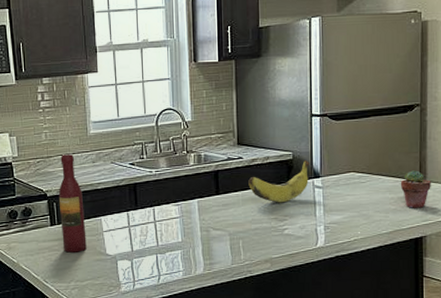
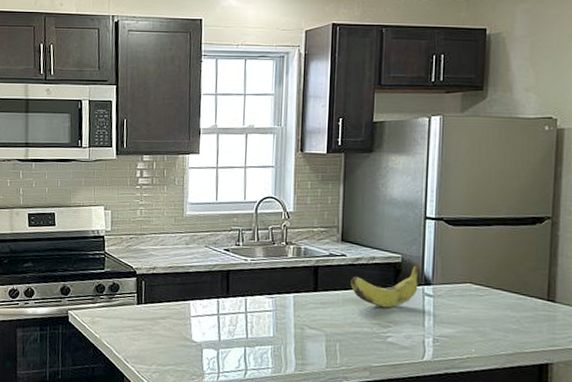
wine bottle: present [58,153,87,253] -> none [147,232,173,335]
potted succulent: present [400,170,431,208] -> none [524,288,561,332]

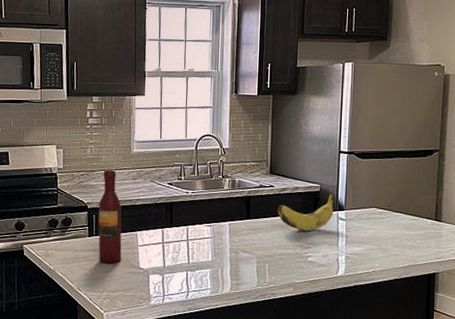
wine bottle: none [147,232,173,335] -> present [98,169,122,264]

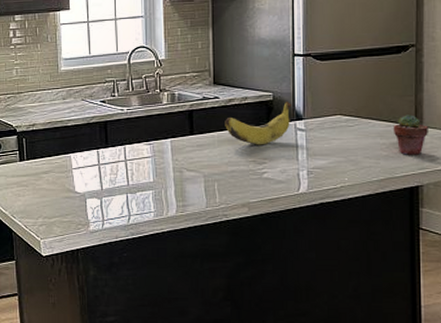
wine bottle: present [98,169,122,264] -> none [28,89,55,189]
potted succulent: none [417,210,445,246] -> present [393,115,428,155]

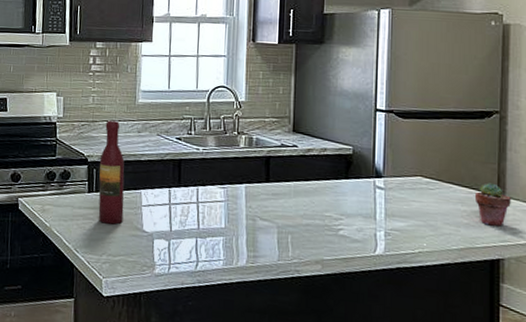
wine bottle: none [28,89,55,189] -> present [98,119,125,225]
banana: present [225,102,291,145] -> none [302,157,371,200]

